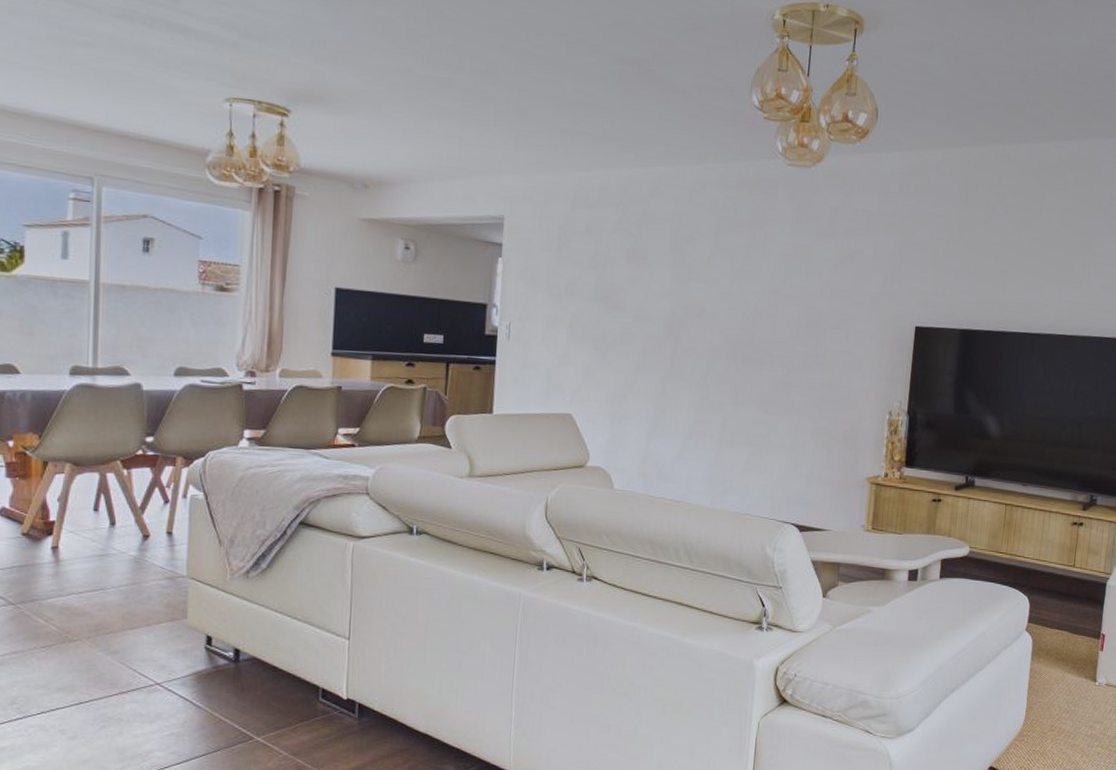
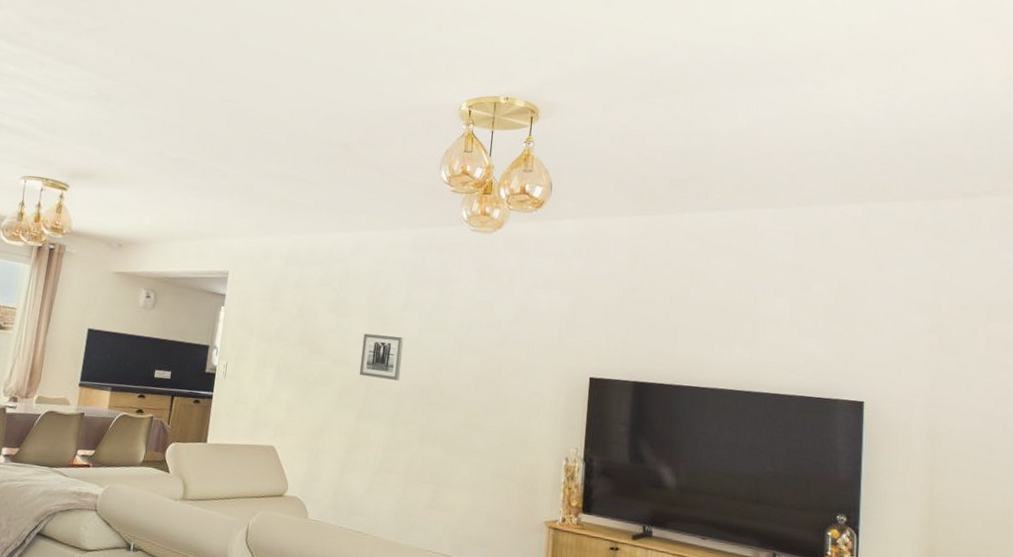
wall art: none [664,285,714,337] -> present [359,333,404,381]

